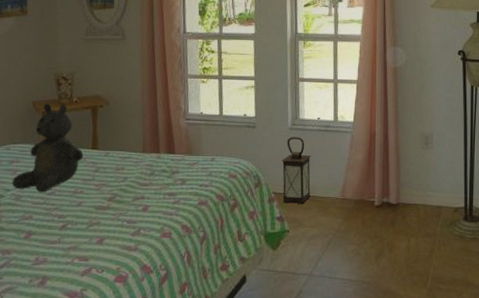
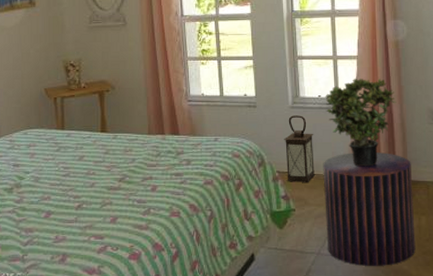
teddy bear: present [12,103,84,193] -> none [30,89,94,174]
stool: none [318,175,405,287] -> present [323,152,416,266]
potted plant: none [324,101,393,189] -> present [325,78,397,167]

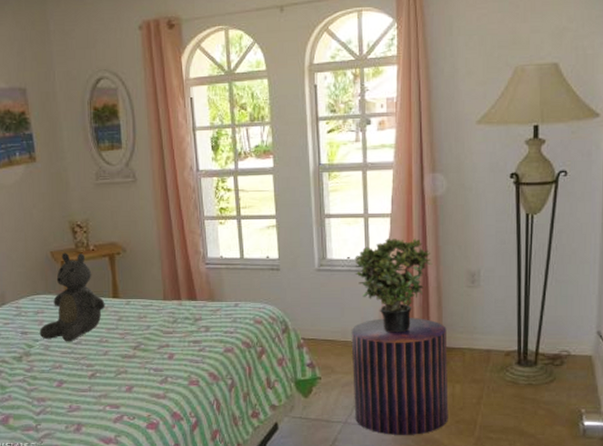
teddy bear: none [30,89,94,174] -> present [39,252,105,342]
lantern: present [284,115,315,182] -> none [309,279,342,349]

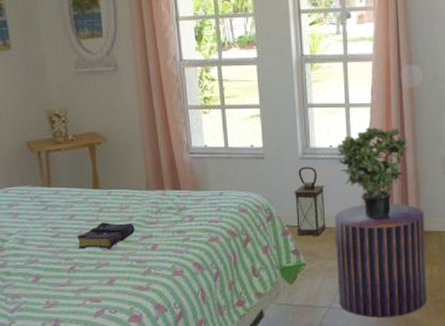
teddy bear: present [39,252,105,342] -> none [14,142,85,235]
book: none [98,331,152,356] -> present [77,222,135,249]
lantern: none [309,279,342,349] -> present [293,167,326,236]

